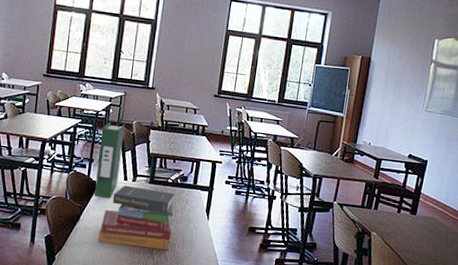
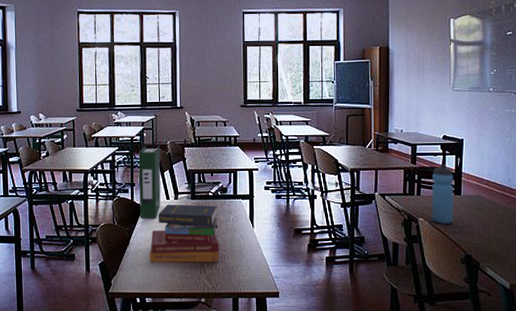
water bottle: none [384,181,413,242] -> present [432,163,454,224]

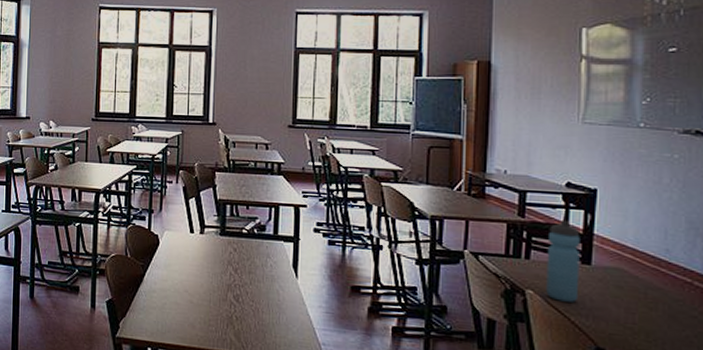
binder: present [138,145,161,219] -> none [156,166,186,255]
books: present [149,204,219,263] -> none [165,238,253,317]

